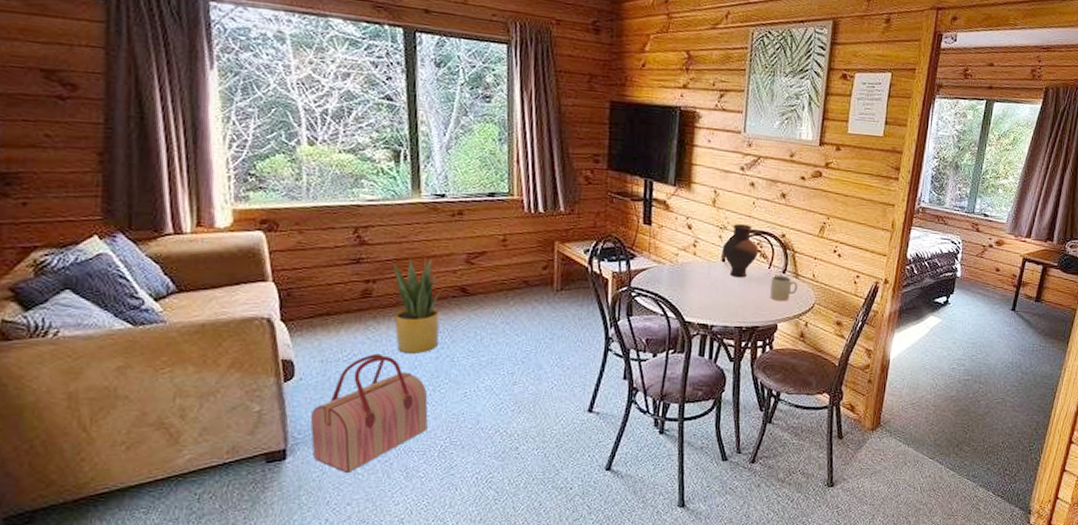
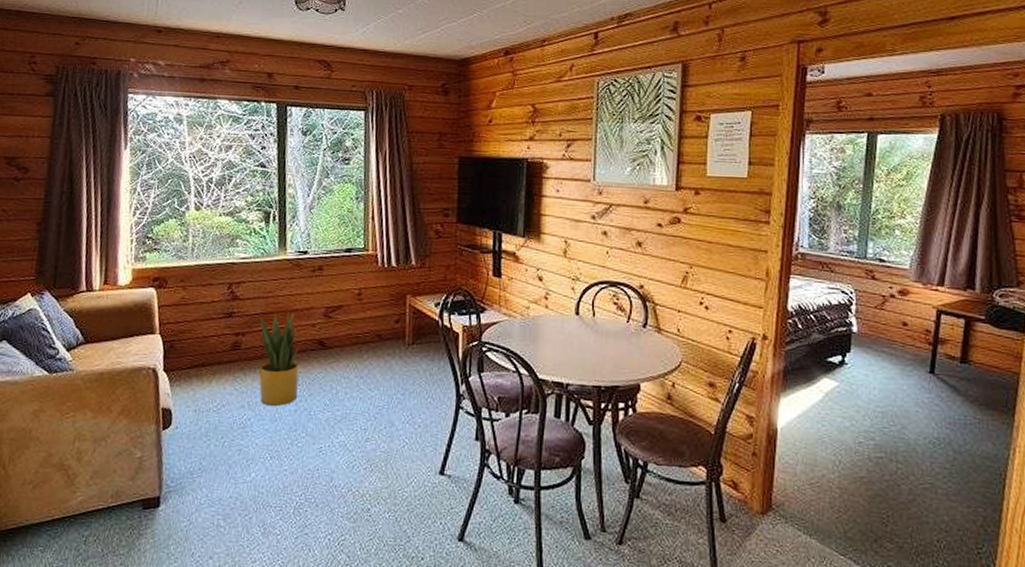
handbag: present [310,353,428,472] -> none [182,404,286,524]
vase: present [723,224,759,278] -> none [576,275,616,333]
mug: present [770,275,798,302] -> none [629,329,662,359]

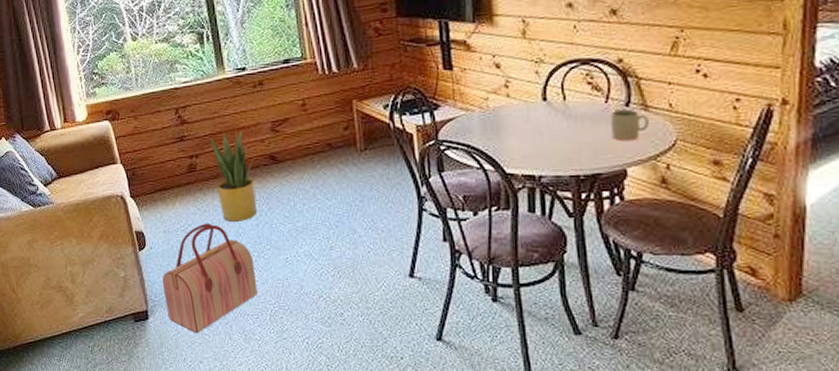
handbag: none [182,404,286,524] -> present [162,223,258,333]
mug: none [629,329,662,359] -> present [610,109,650,142]

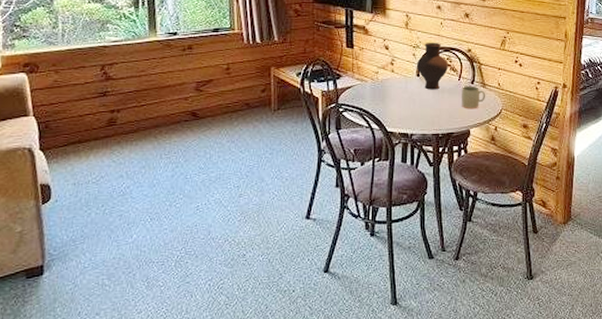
handbag: present [162,223,258,333] -> none [64,175,166,284]
planter: present [210,130,257,221] -> none [134,88,177,173]
vase: none [542,54,590,118] -> present [417,43,449,90]

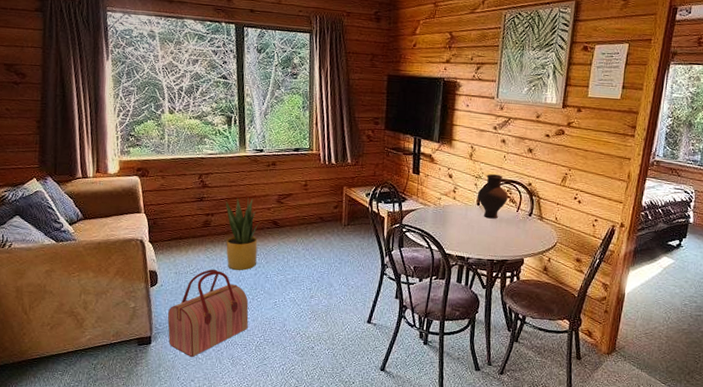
handbag: none [64,175,166,284] -> present [167,269,249,357]
planter: none [134,88,177,173] -> present [226,197,261,270]
mug: present [461,85,486,109] -> none [517,217,543,240]

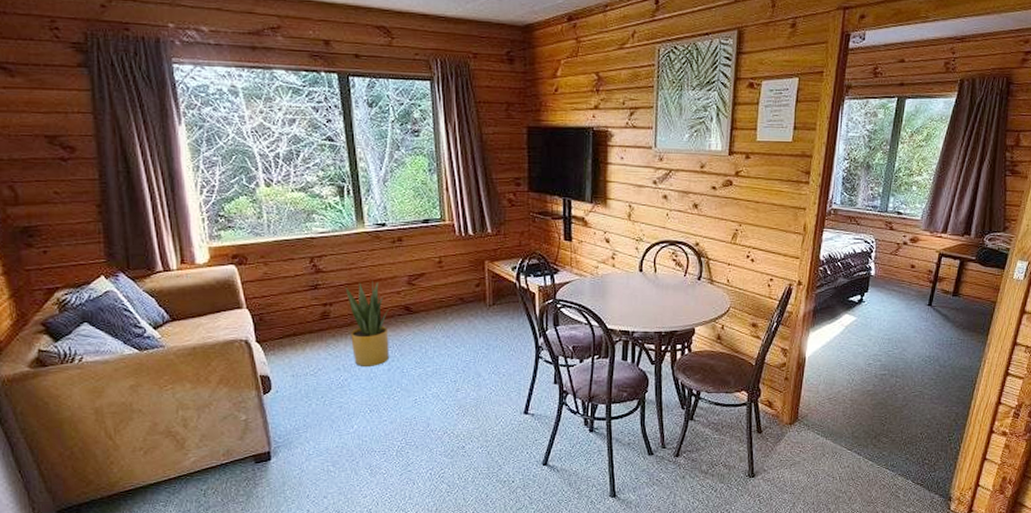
handbag: present [167,269,249,357] -> none [287,367,386,470]
vase: present [478,174,509,219] -> none [640,236,674,286]

